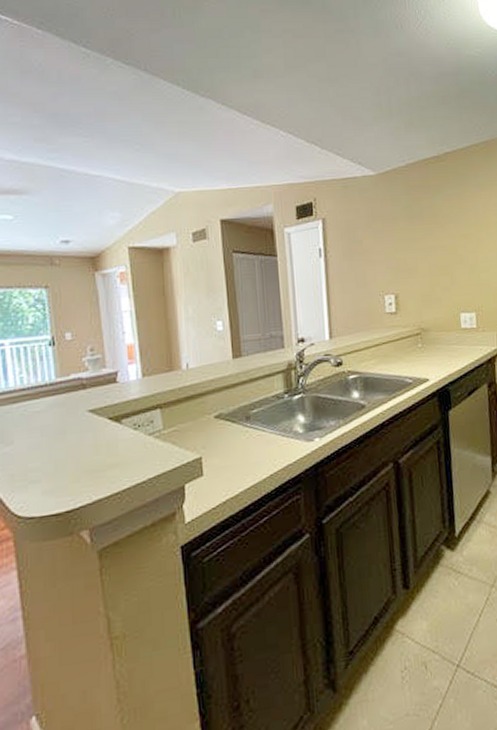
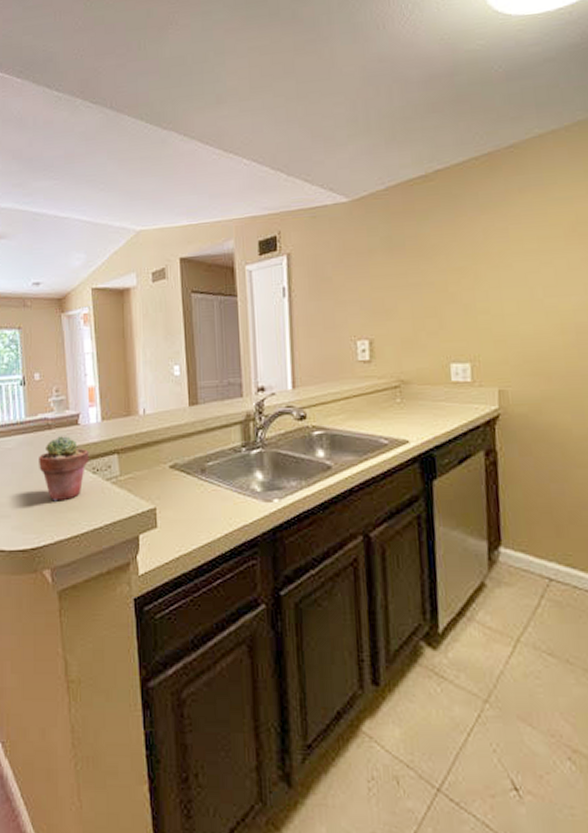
potted succulent: none [73,394,130,461] -> present [39,436,90,502]

